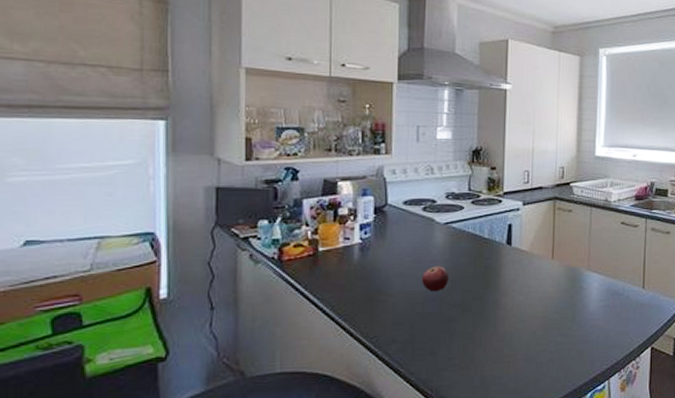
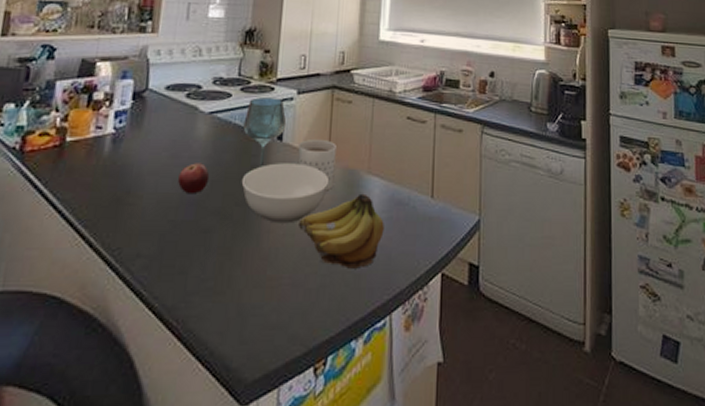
wine glass: none [476,209,515,276] -> present [243,97,287,177]
bowl: none [477,264,554,313] -> present [241,163,330,224]
mug: none [526,242,559,286] -> present [297,138,336,191]
fruit: none [528,286,602,346] -> present [297,193,384,269]

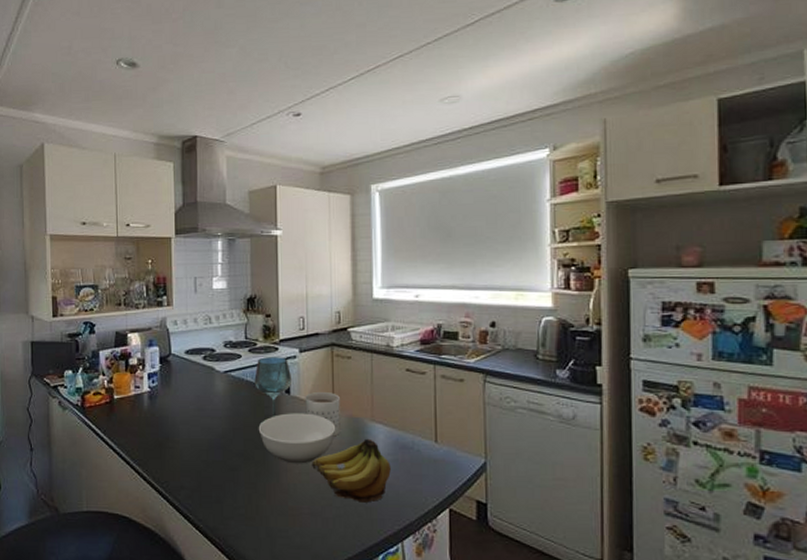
fruit: present [178,163,210,194] -> none [206,414,231,440]

